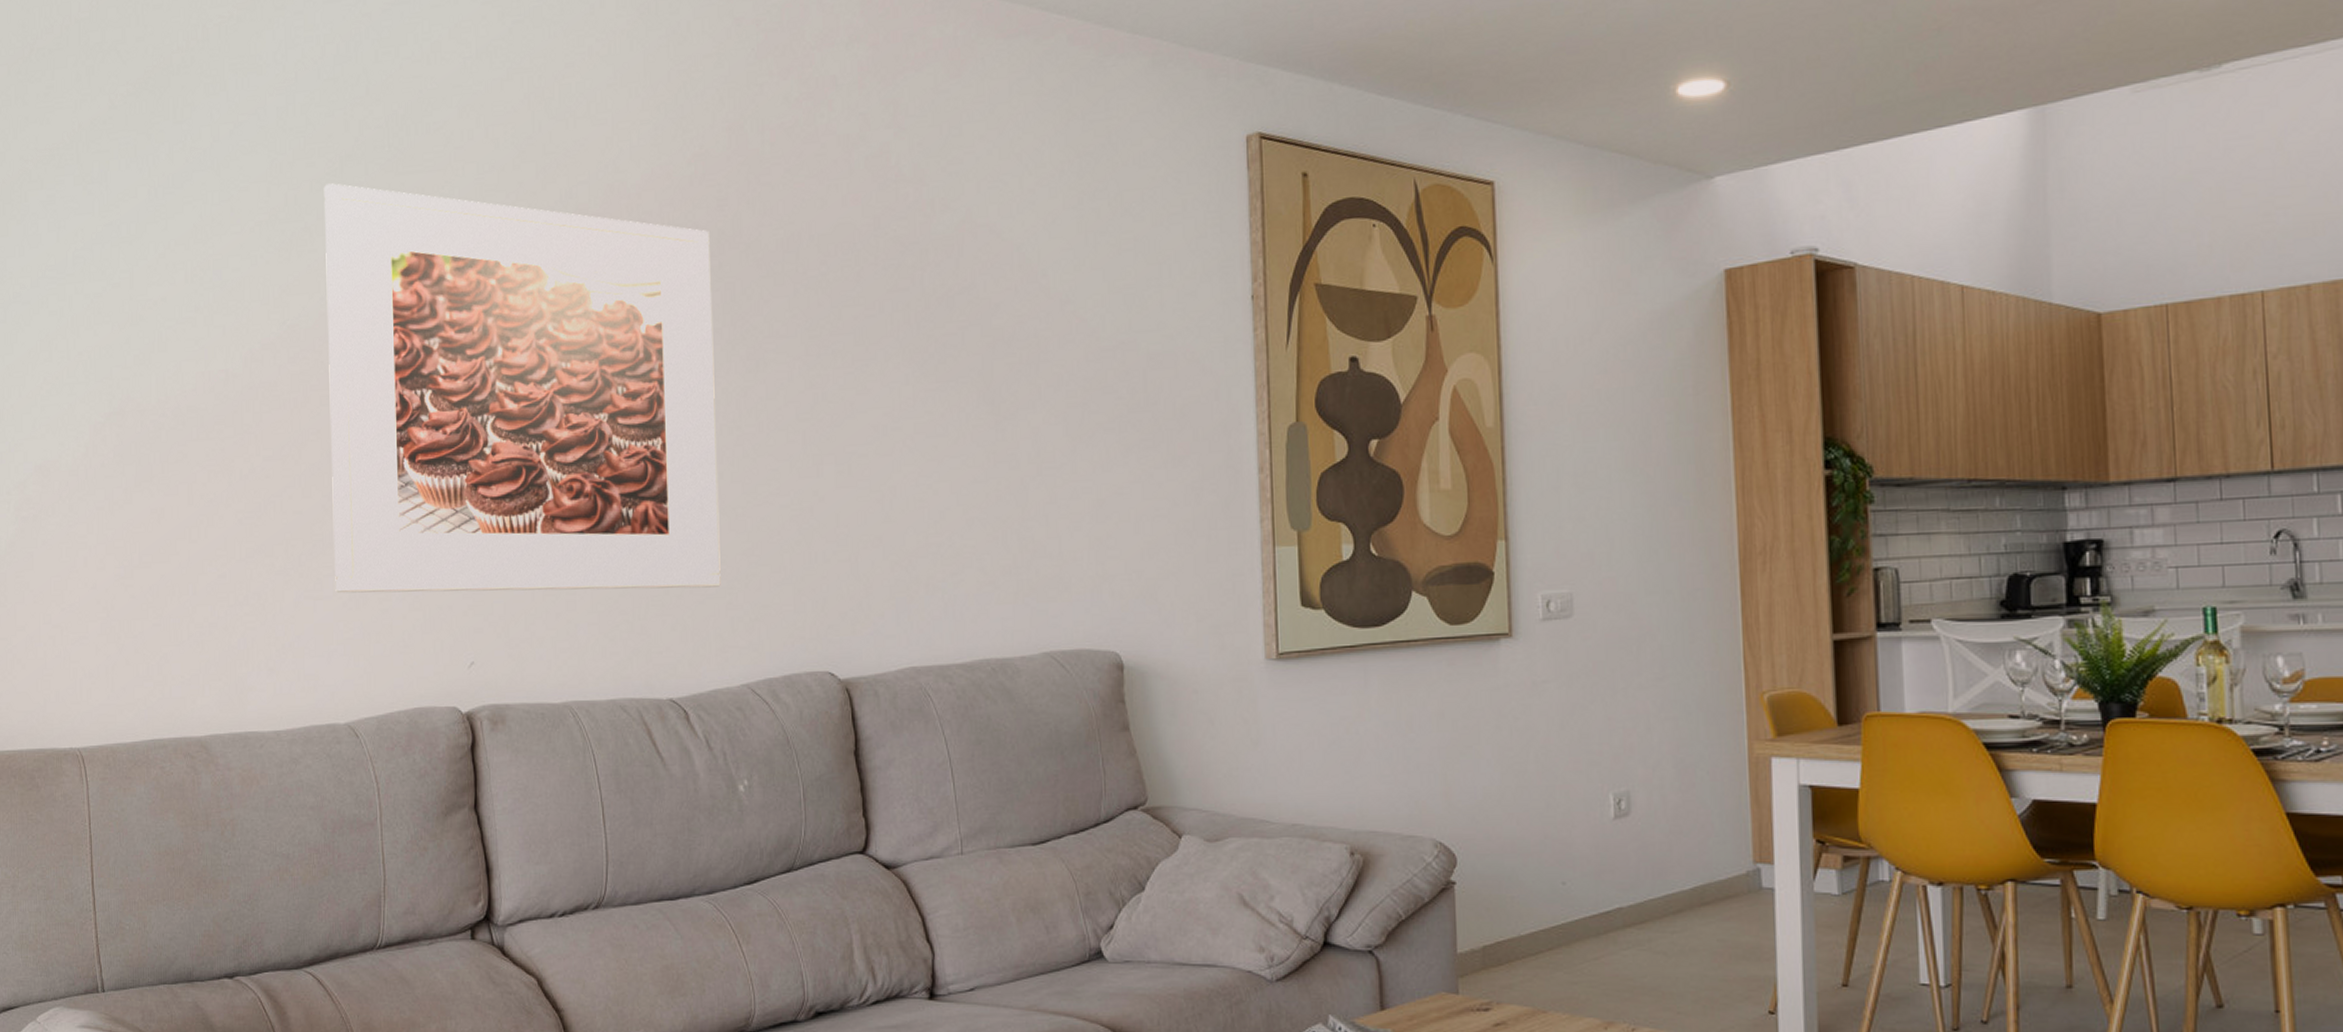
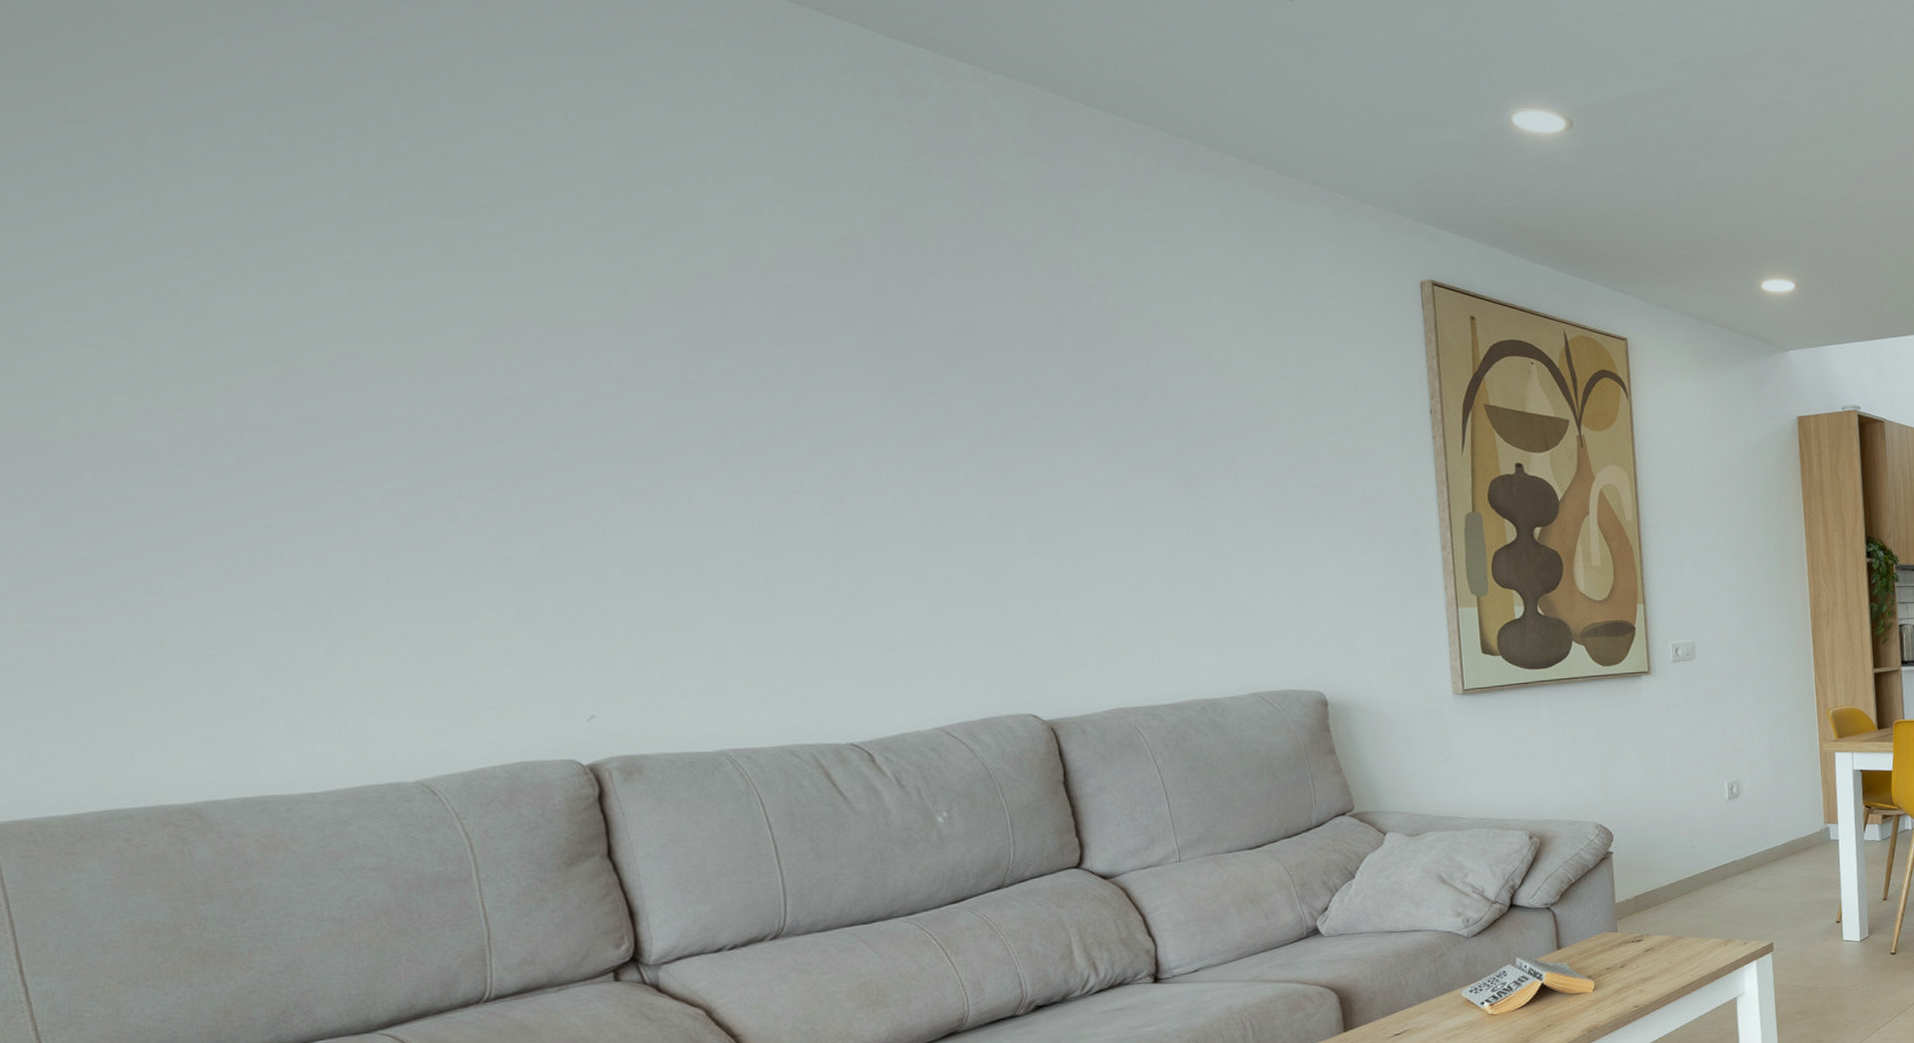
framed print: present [323,183,721,593] -> none [325,216,904,649]

